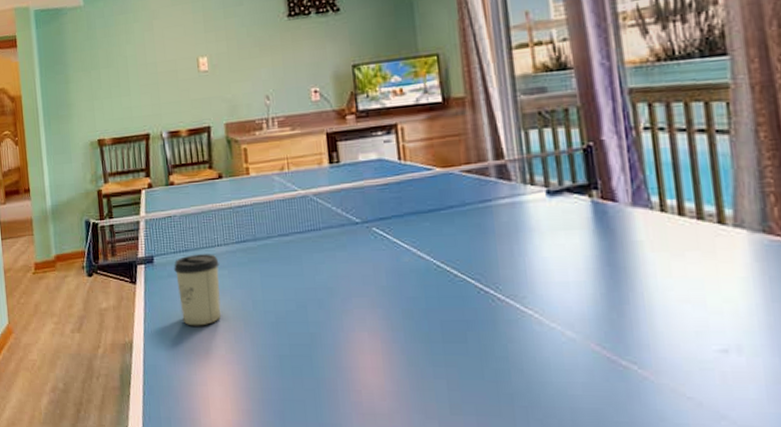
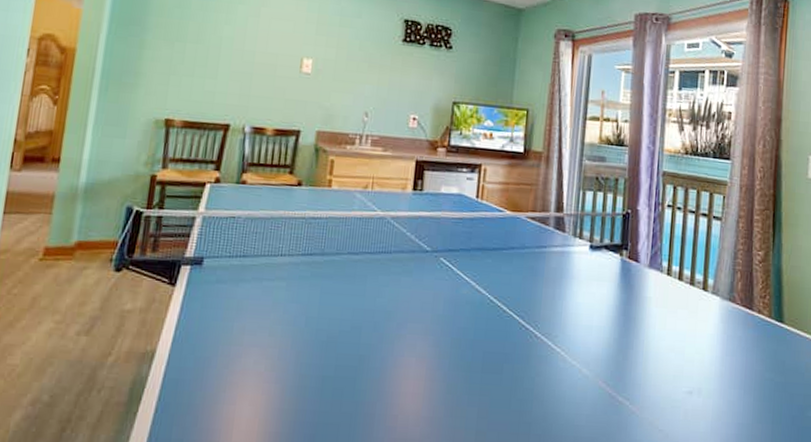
cup: present [174,254,222,326] -> none [223,261,279,339]

